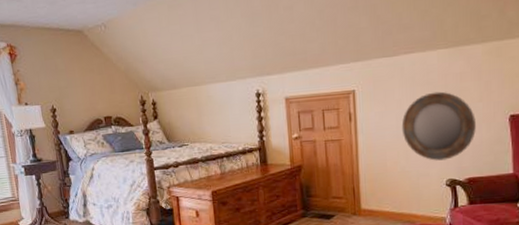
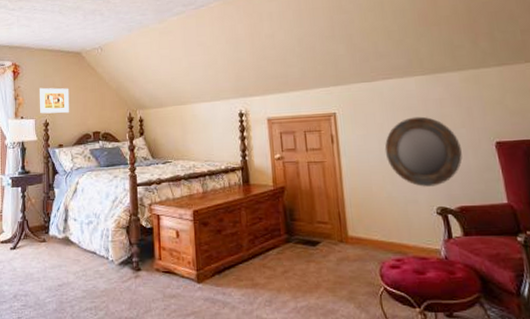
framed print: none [40,70,77,100] -> present [39,87,70,114]

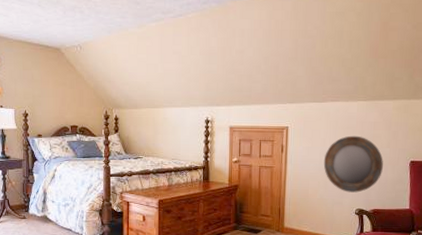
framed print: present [39,87,70,114] -> none [18,79,49,106]

